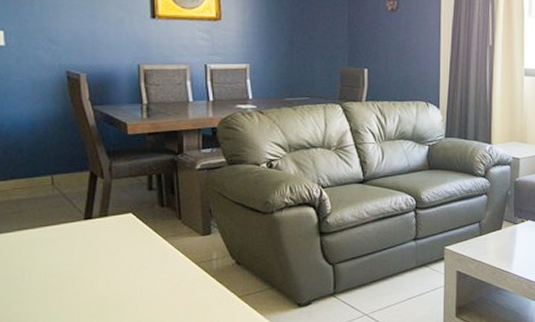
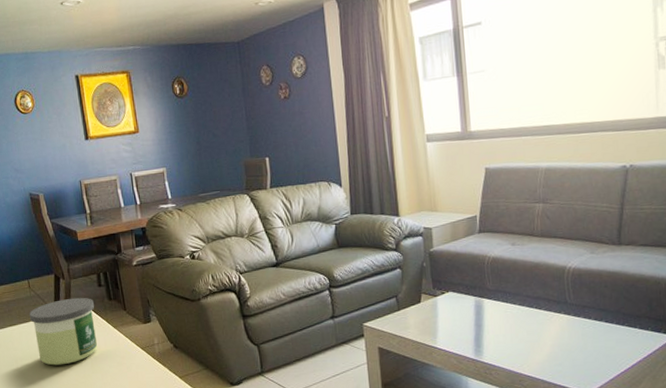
candle: none [48,201,141,280] -> present [29,297,98,366]

